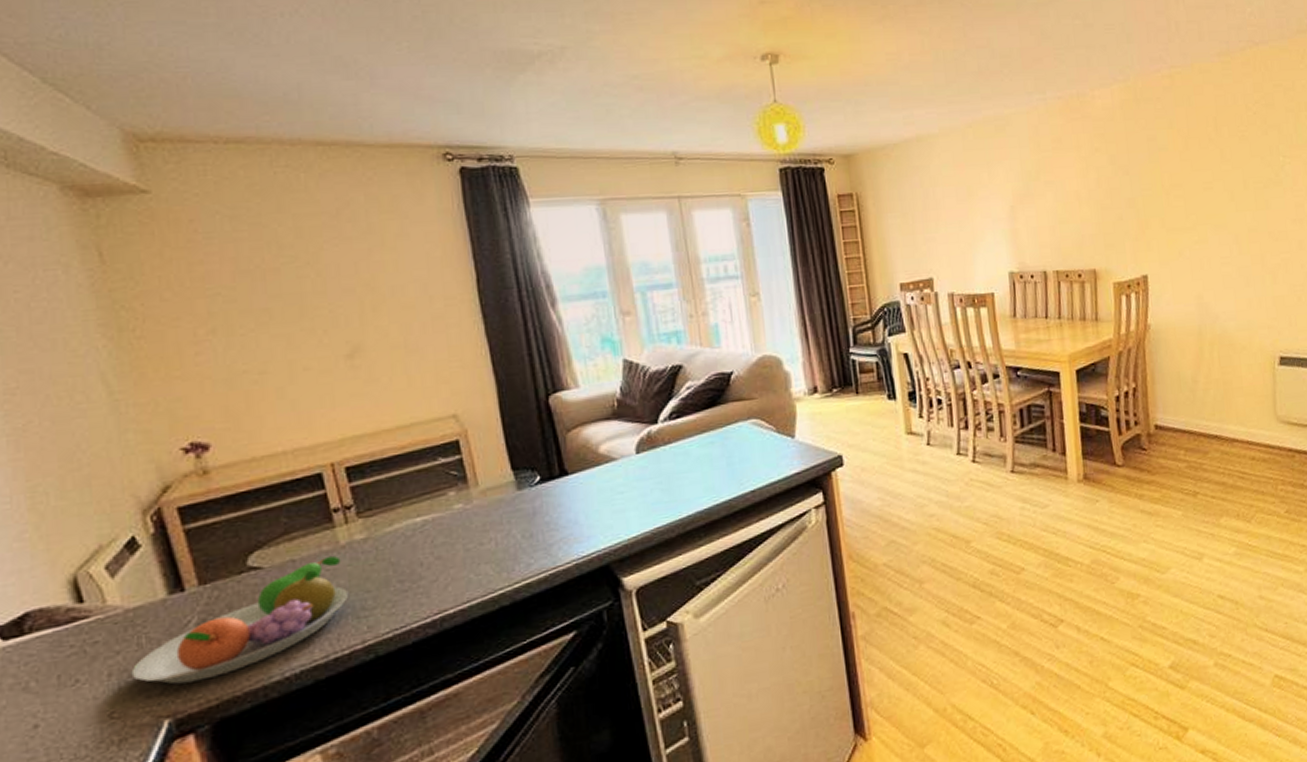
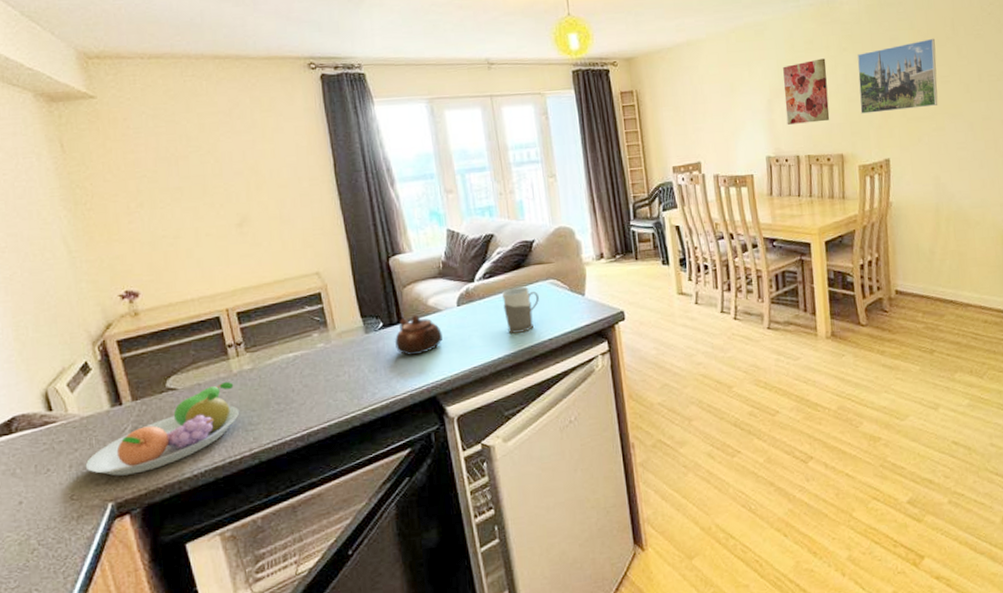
teapot: none [555,465,617,517] -> present [394,314,443,356]
mug: none [693,428,739,485] -> present [502,286,539,334]
wall art: none [1027,159,1081,235] -> present [783,58,830,125]
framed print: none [1111,139,1200,224] -> present [857,38,938,114]

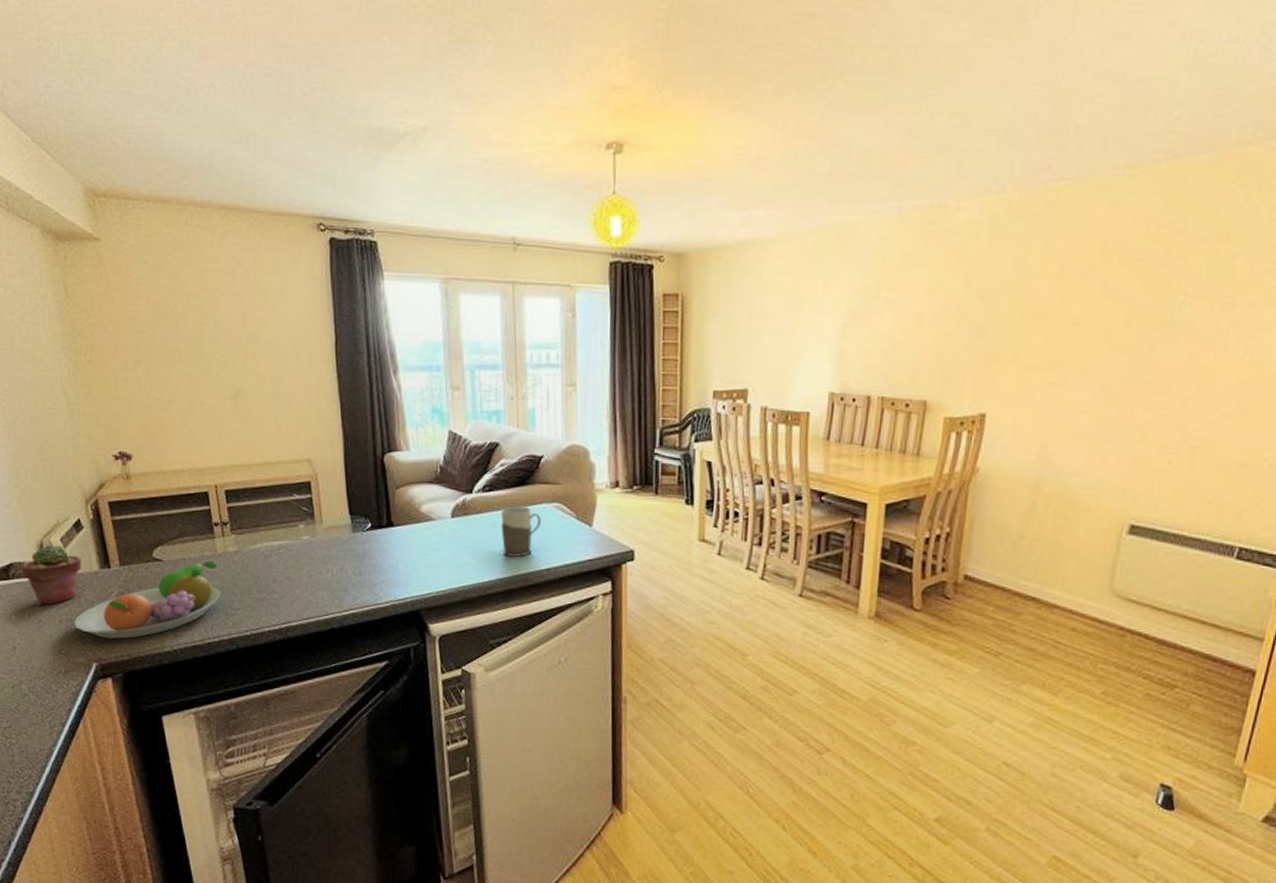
potted succulent: none [26,390,91,454] -> present [22,544,82,605]
teapot: present [394,314,443,356] -> none [381,520,432,564]
wall art: present [783,58,830,125] -> none [861,277,925,358]
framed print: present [857,38,938,114] -> none [958,265,1074,355]

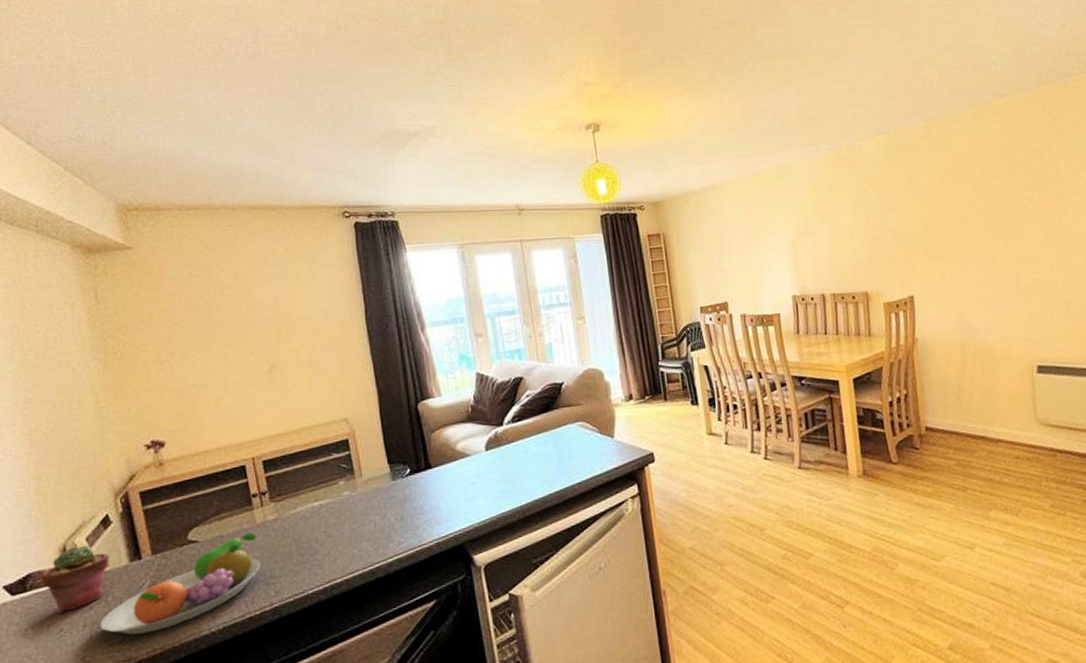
mug: present [501,506,541,557] -> none [531,429,568,478]

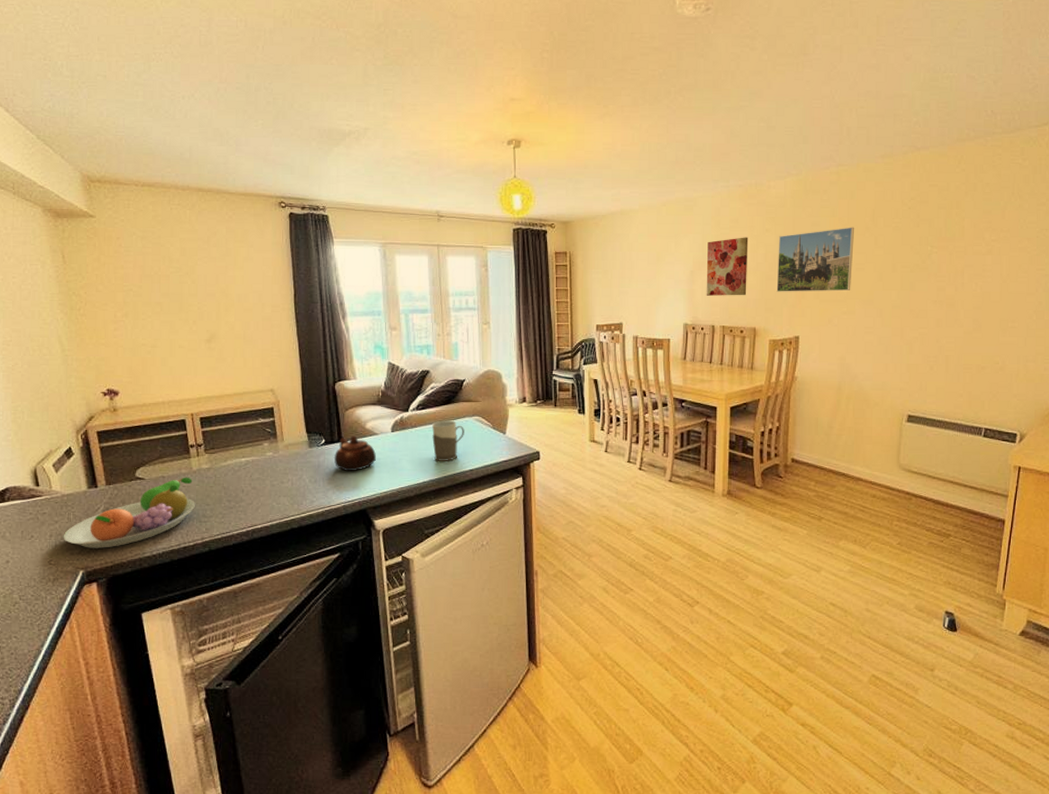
potted succulent: present [41,545,109,613] -> none [17,470,71,523]
teapot: none [421,460,470,503] -> present [333,435,376,472]
mug: none [531,429,568,478] -> present [432,420,464,461]
wall art: none [806,199,854,264] -> present [706,237,749,296]
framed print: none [878,178,959,252] -> present [776,227,854,292]

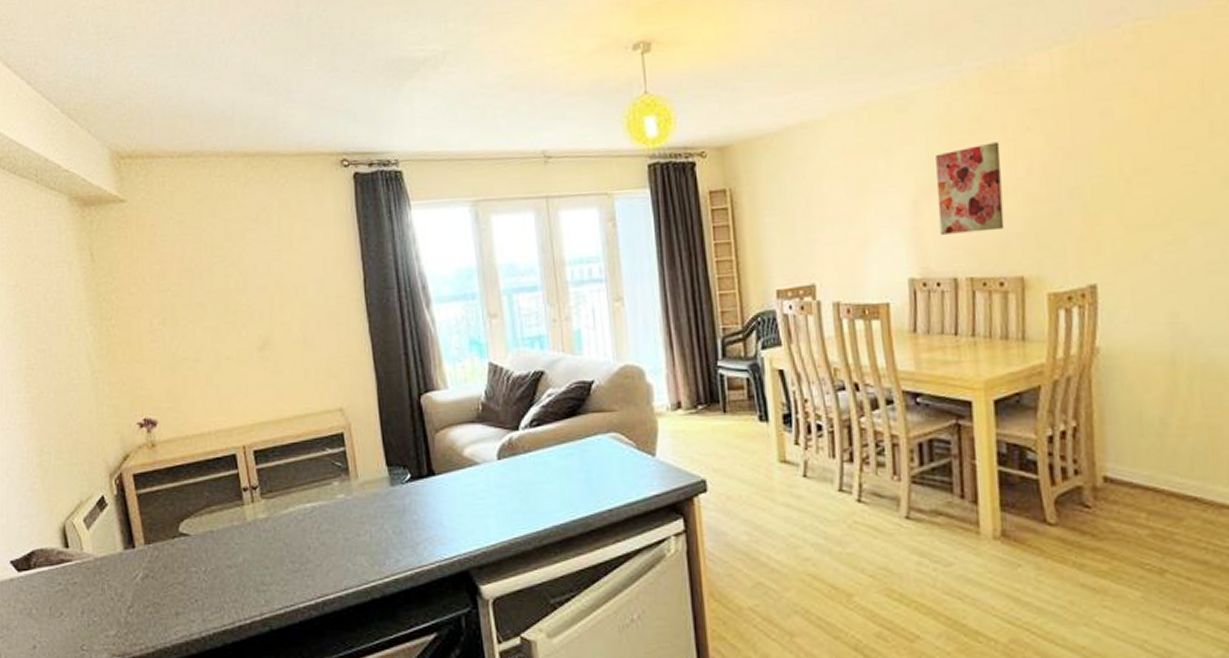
fruit bowl: present [63,477,195,548] -> none [96,530,251,629]
teapot: present [333,435,376,472] -> none [423,467,479,518]
mug: present [432,420,464,461] -> none [552,439,597,499]
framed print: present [776,227,854,292] -> none [1048,109,1177,220]

